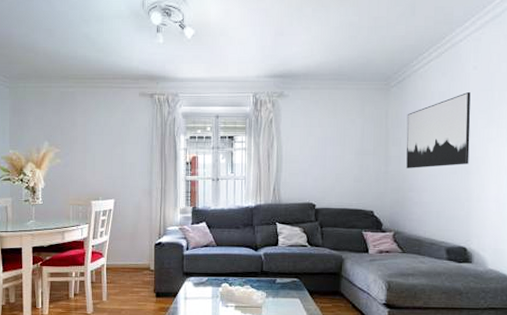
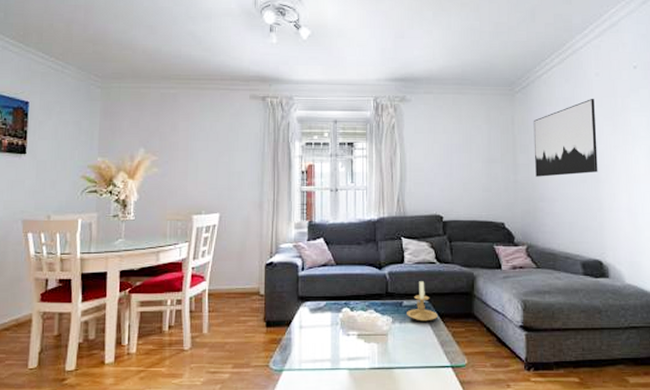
candle holder: none [279,261,307,297] -> present [407,280,438,322]

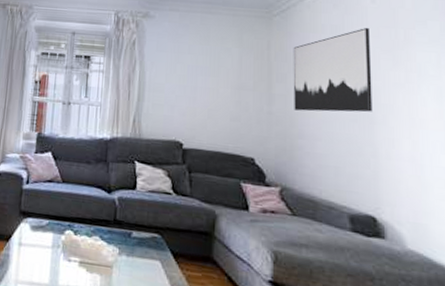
candle holder: present [407,280,438,322] -> none [135,211,171,259]

